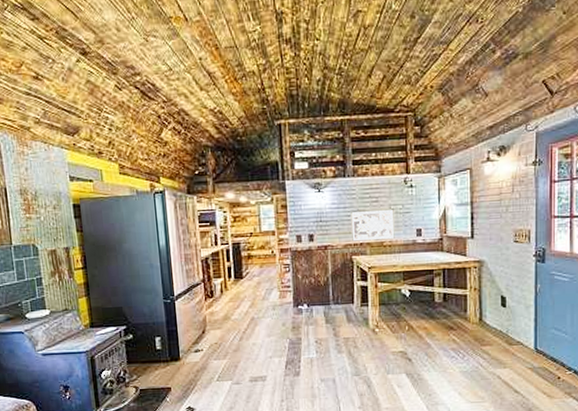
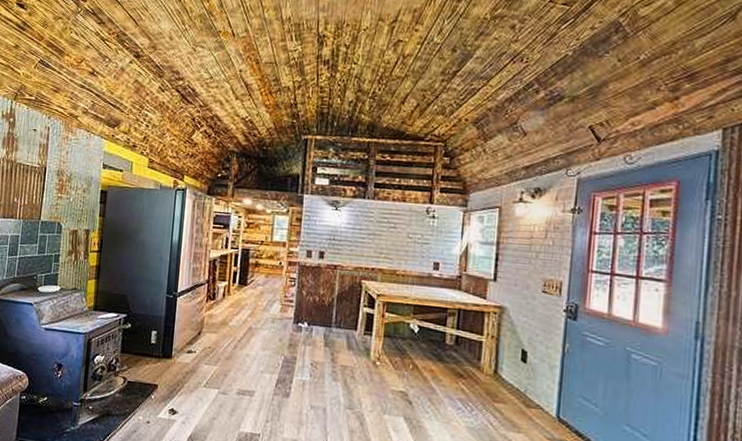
wall art: present [351,208,395,242] -> none [364,234,412,269]

